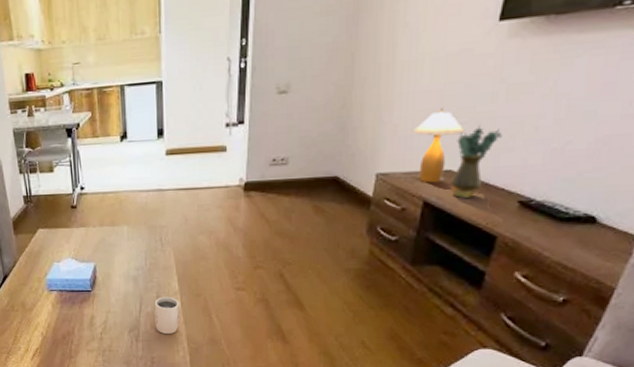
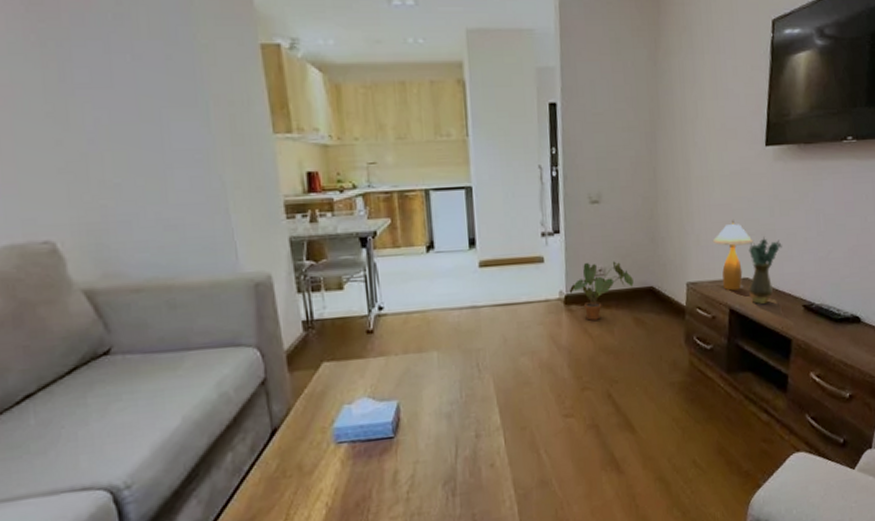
mug: present [154,296,180,334] -> none [473,433,504,482]
house plant: none [249,151,317,207] -> present [569,261,634,321]

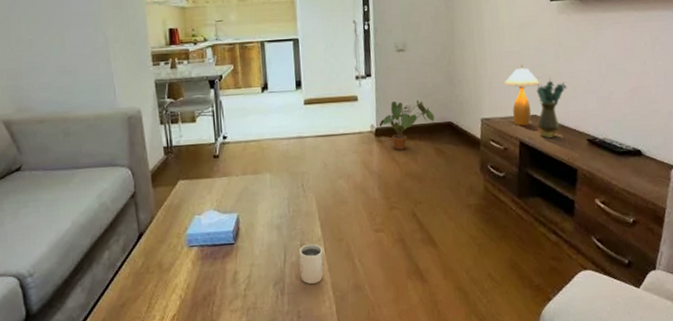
mug: none [473,433,504,482] -> present [298,243,325,284]

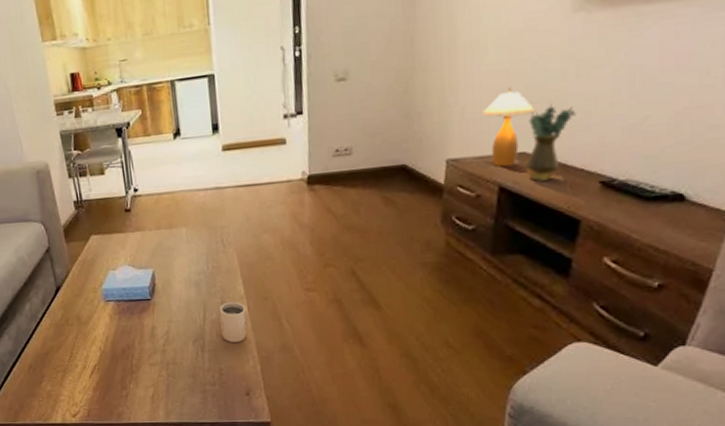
house plant: present [379,100,435,150] -> none [312,140,383,200]

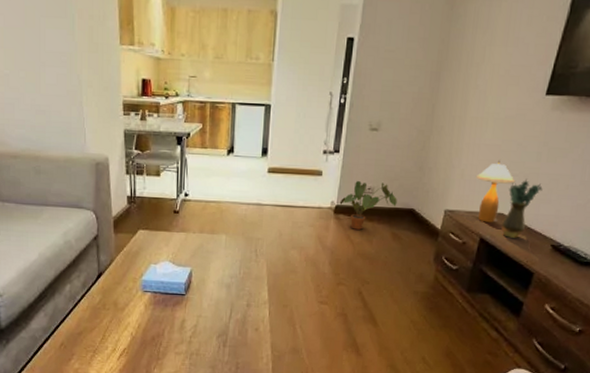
mug: present [219,301,248,342] -> none [243,305,268,341]
house plant: none [312,140,383,200] -> present [339,181,397,230]

